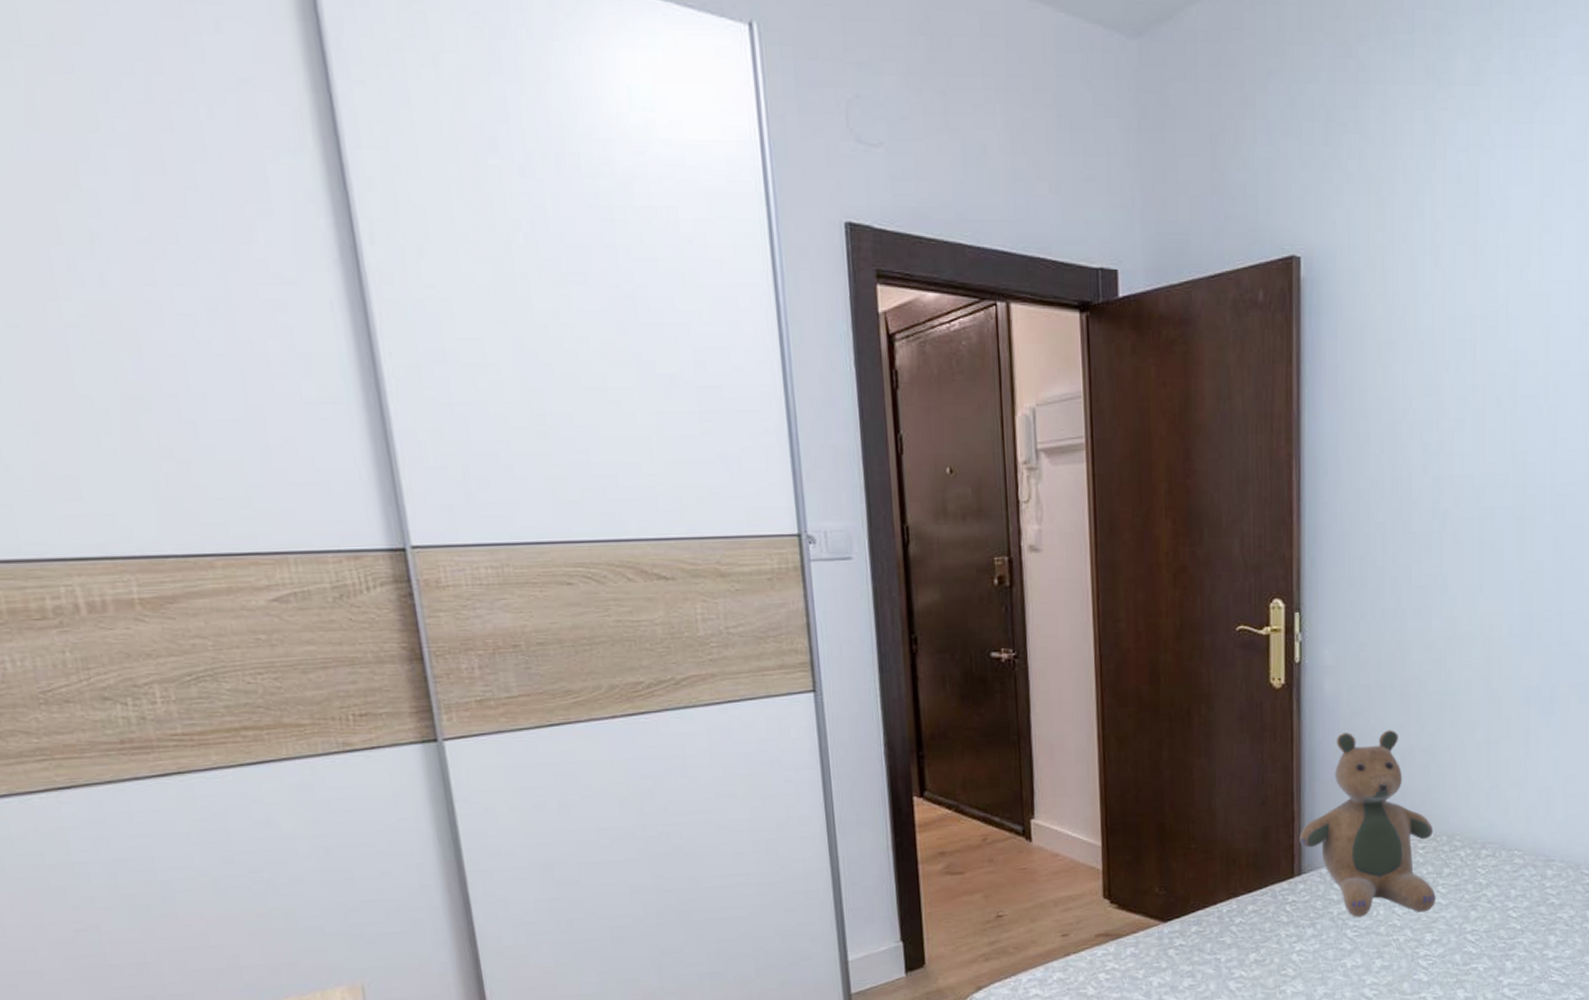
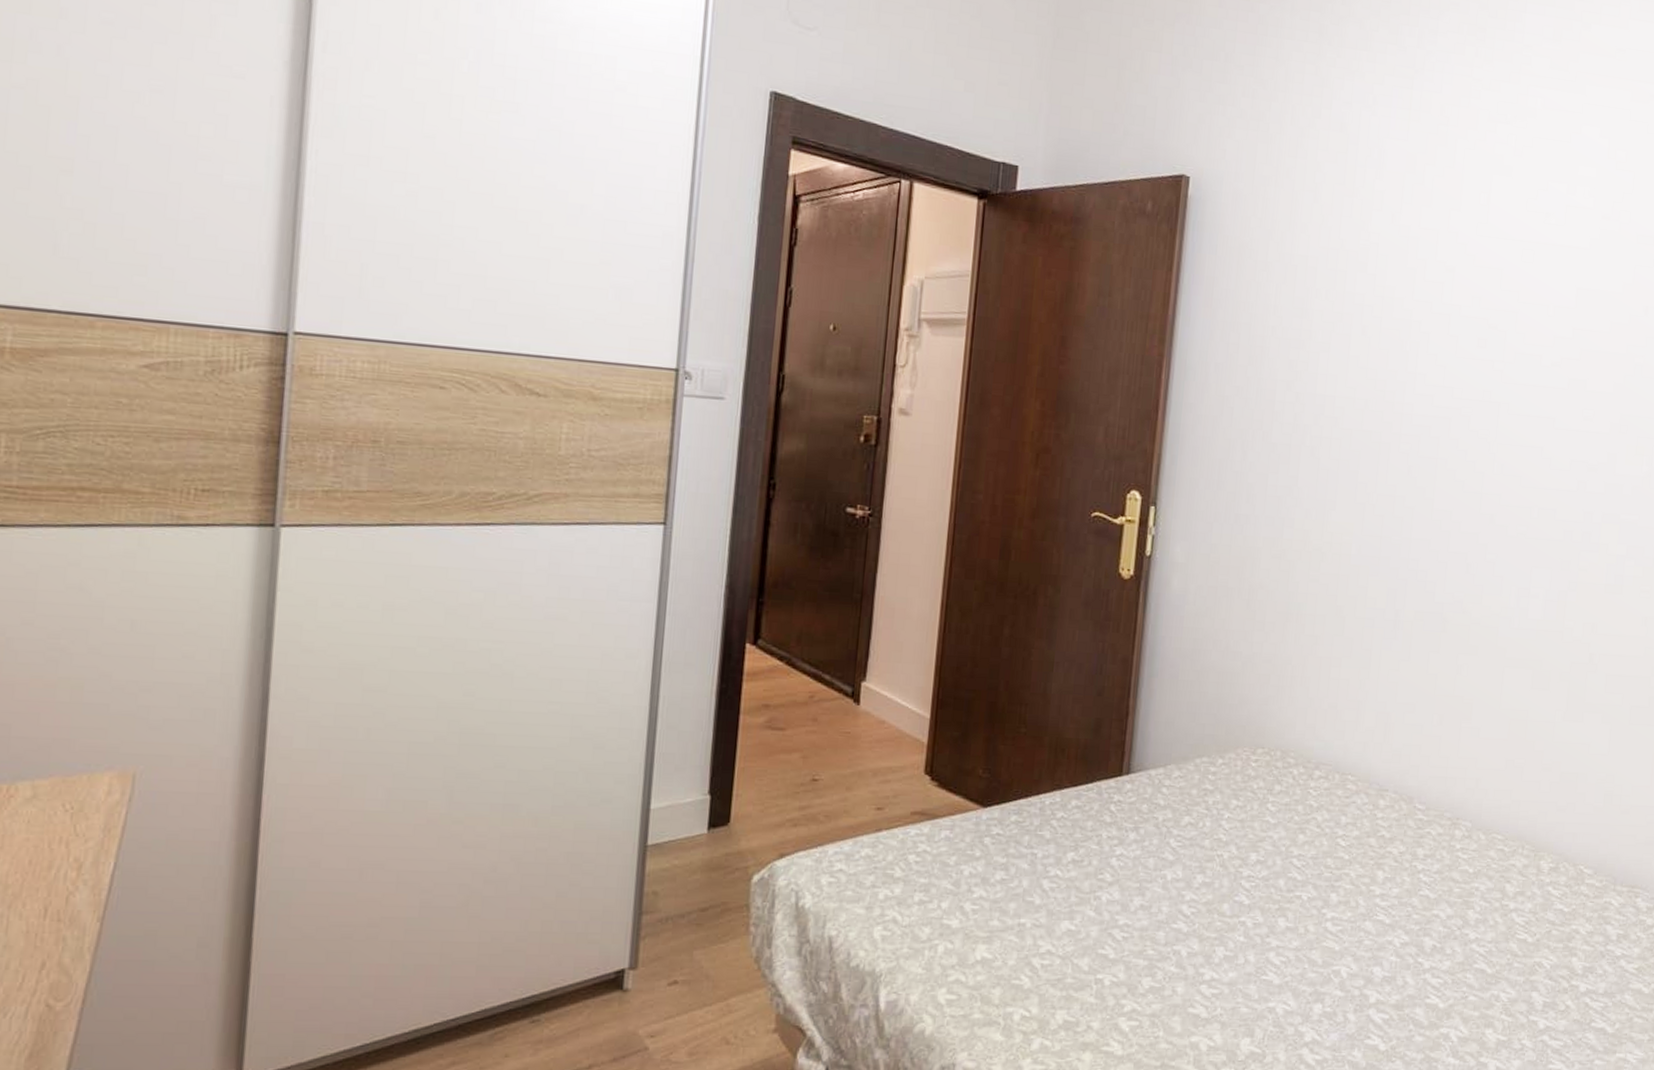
teddy bear: present [1300,730,1436,918] -> none [1132,632,1268,829]

